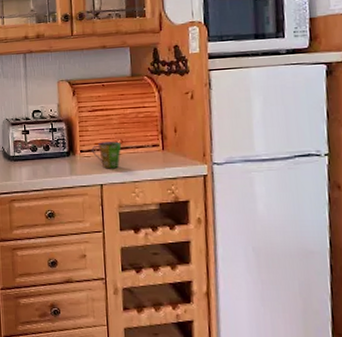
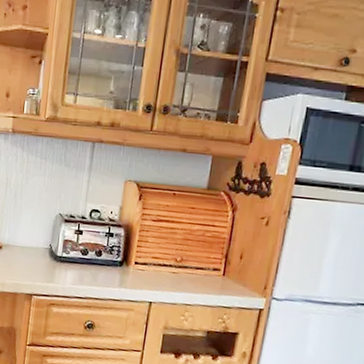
cup: present [91,141,122,169] -> none [147,256,181,288]

